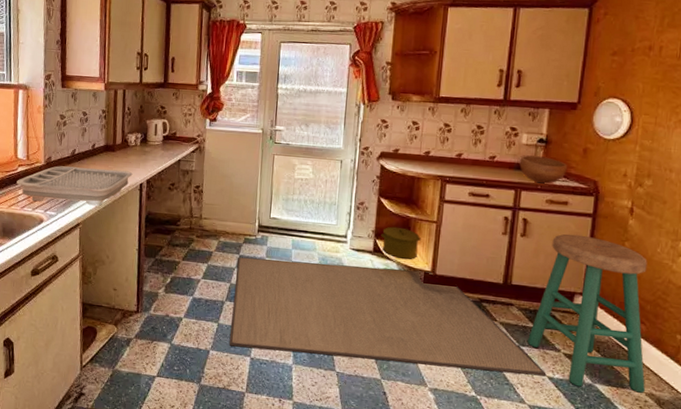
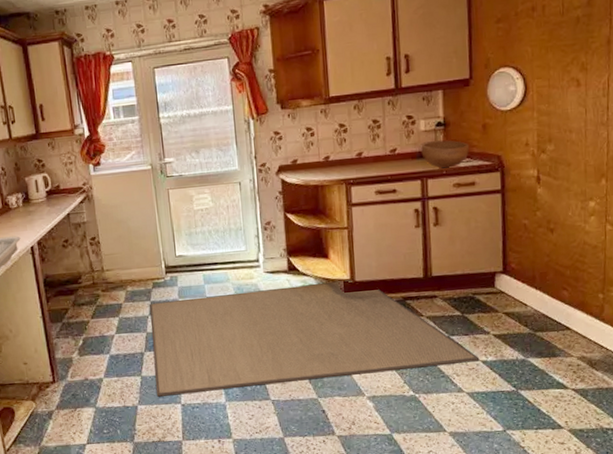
cooking pot: present [381,226,421,260] -> none [293,240,335,273]
stool: present [528,234,648,393] -> none [456,212,576,365]

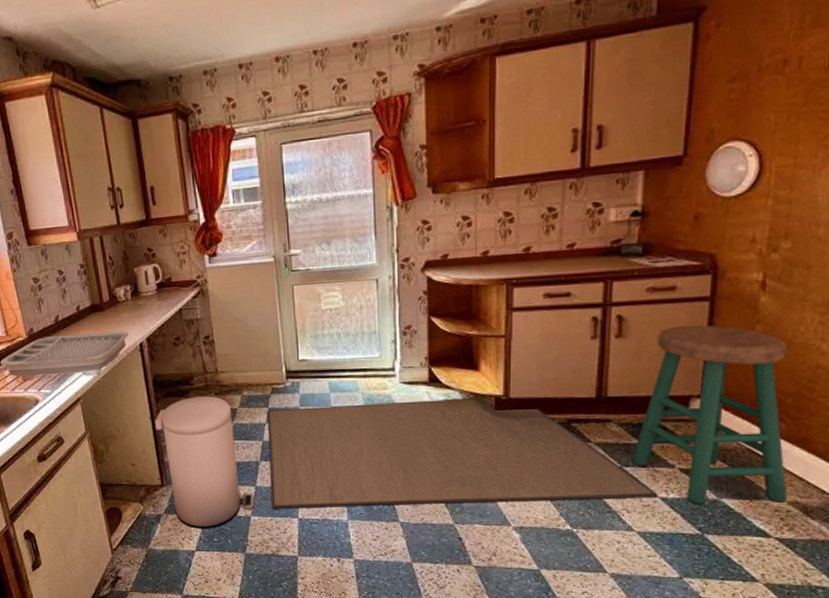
pedal bin: none [46,293,141,422] -> present [155,396,255,529]
bowl: present [421,140,470,169] -> none [608,233,674,269]
stool: none [456,212,576,365] -> present [632,324,787,504]

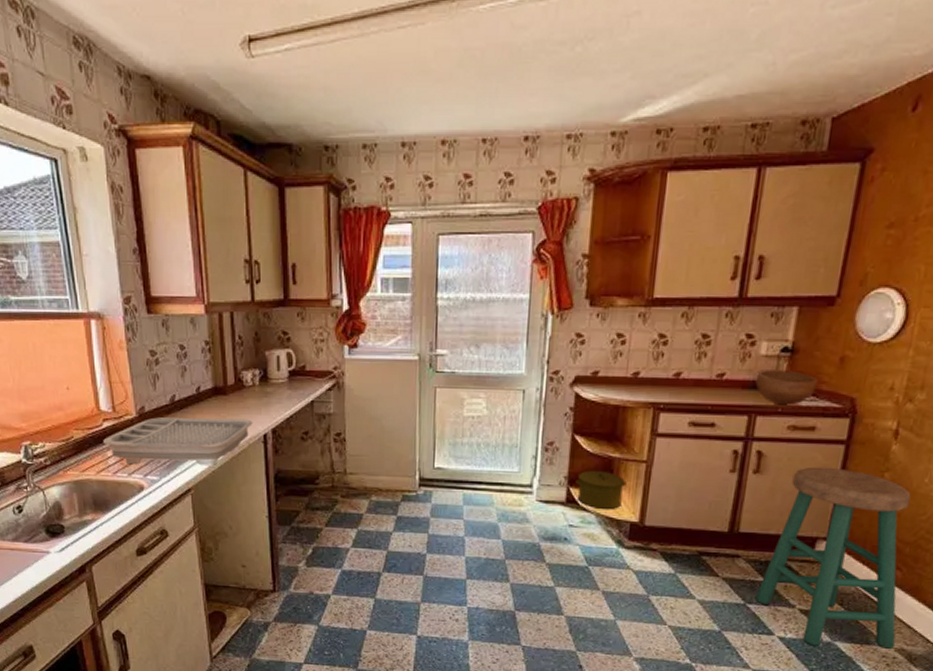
pedal bin: present [155,396,255,529] -> none [273,497,373,641]
rug: present [267,396,659,509] -> none [389,518,777,637]
cooking pot: none [436,348,487,386] -> present [575,470,627,510]
bowl: none [608,233,674,269] -> present [755,370,819,405]

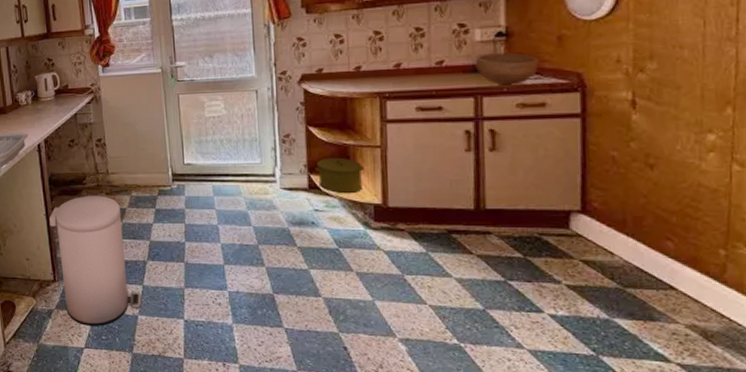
pedal bin: none [273,497,373,641] -> present [49,196,142,326]
stool: present [756,466,911,649] -> none [516,140,683,325]

